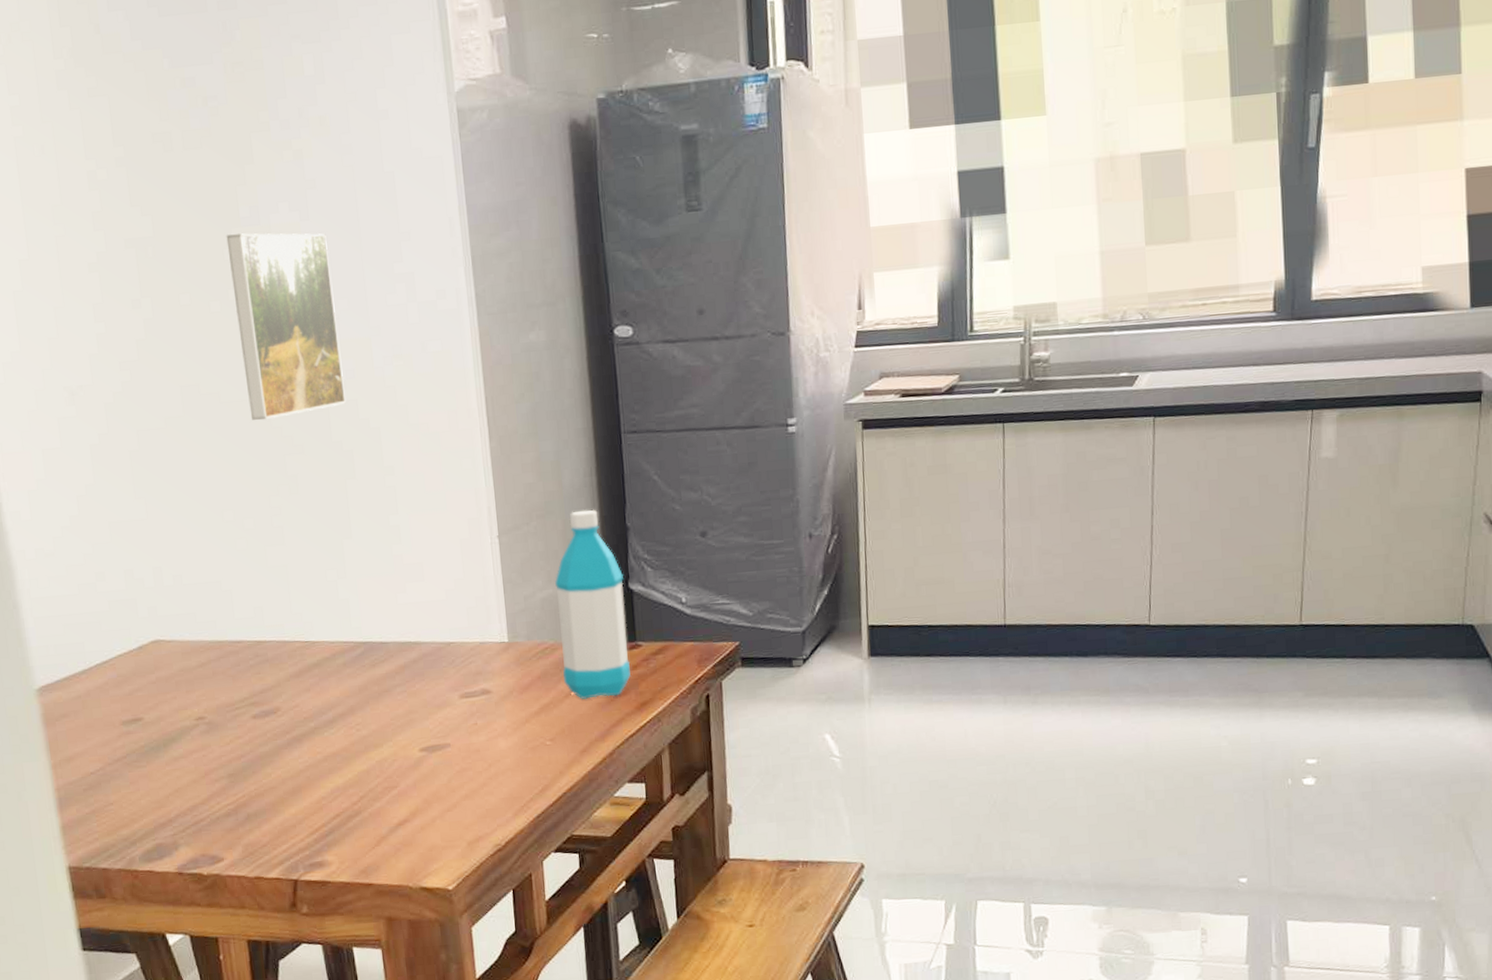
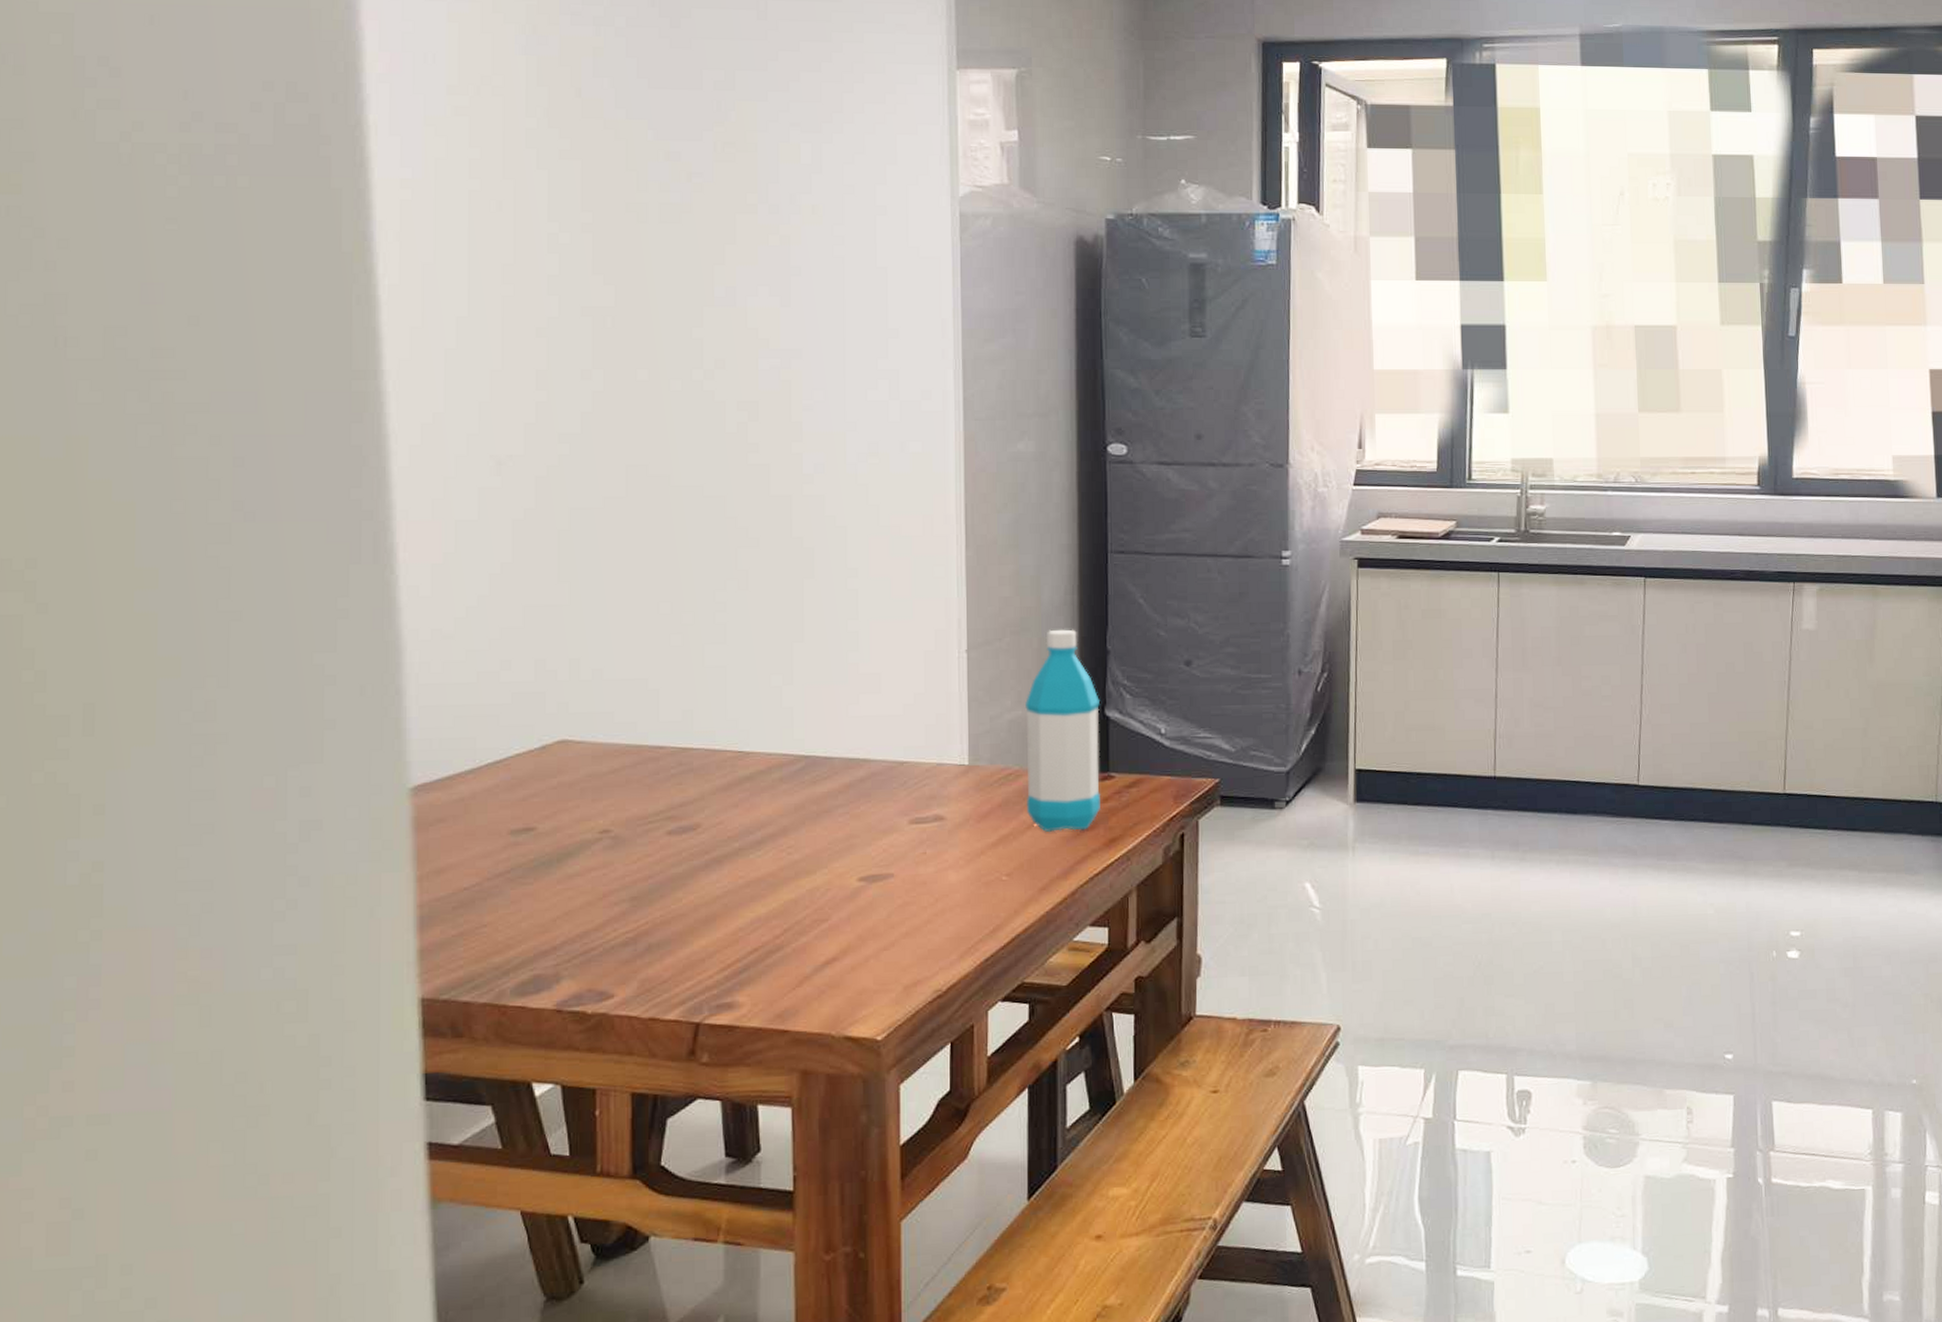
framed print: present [226,233,346,421] -> none [696,313,811,509]

